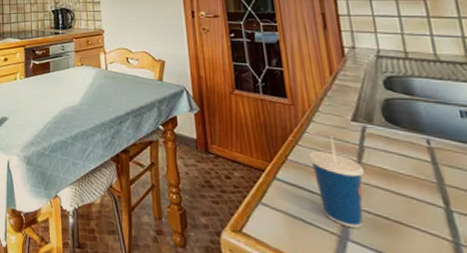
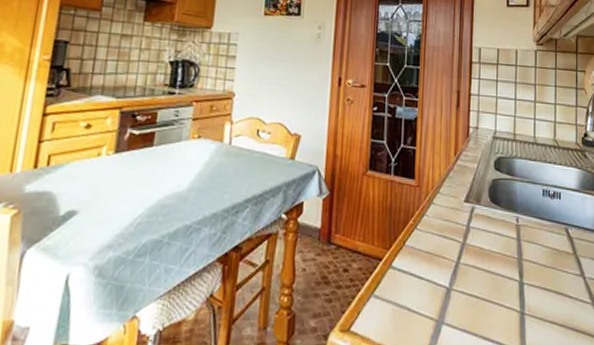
cup: present [308,135,364,228] -> none [423,217,466,310]

